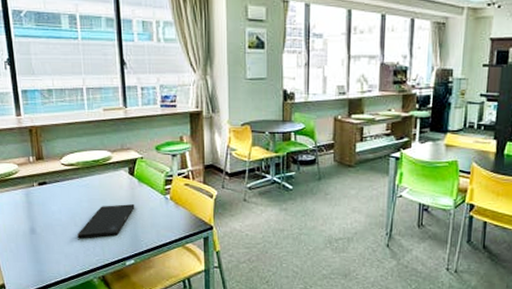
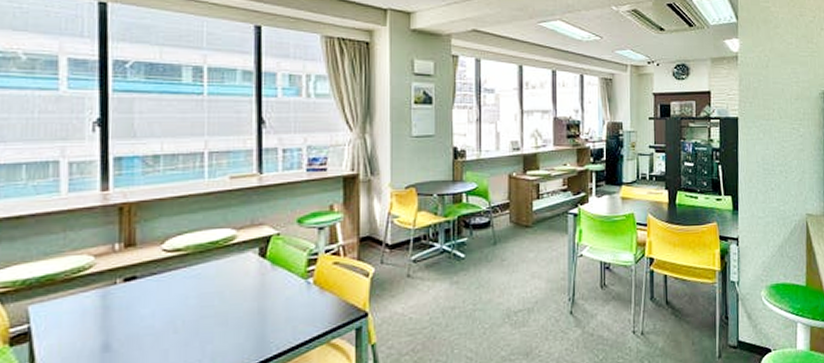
smartphone: present [77,204,135,239] -> none [177,295,264,351]

